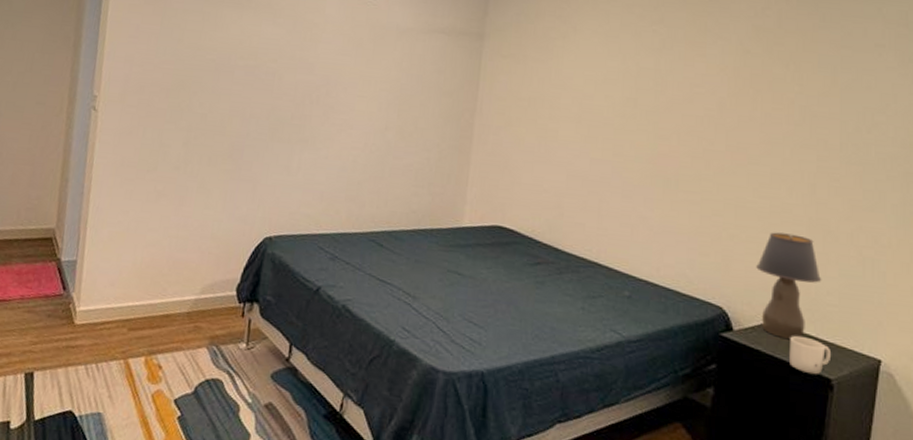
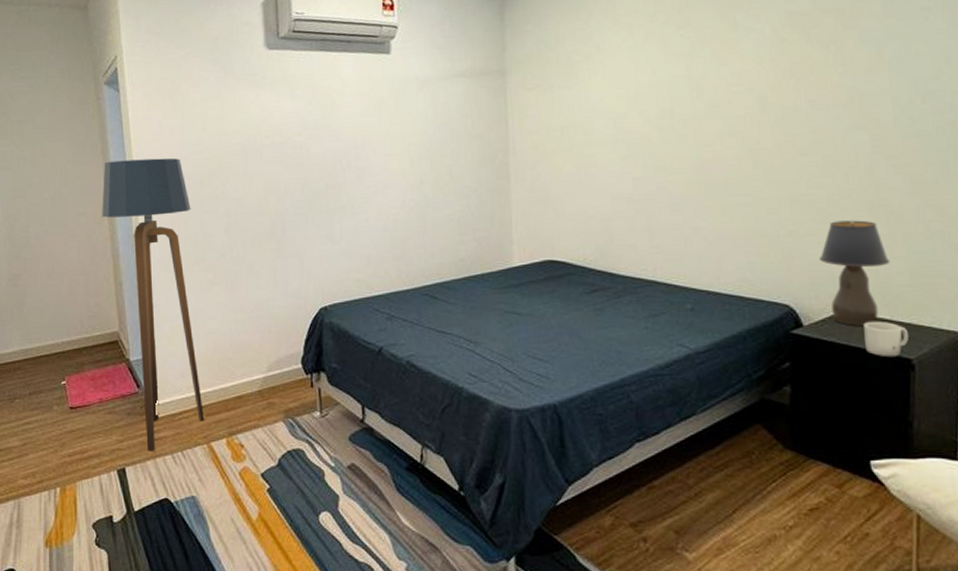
floor lamp: none [61,55,153,359] -> present [102,158,205,451]

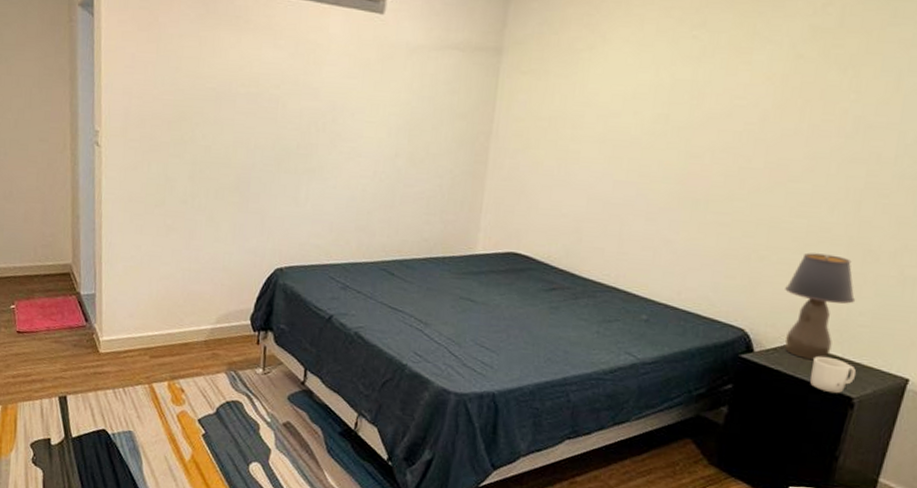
floor lamp: present [102,158,205,451] -> none [65,89,157,384]

